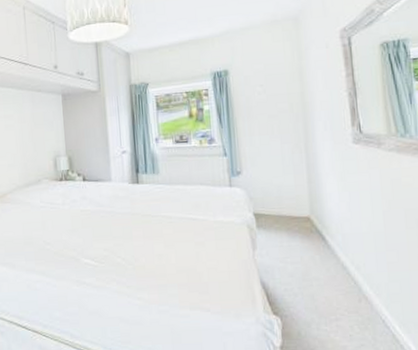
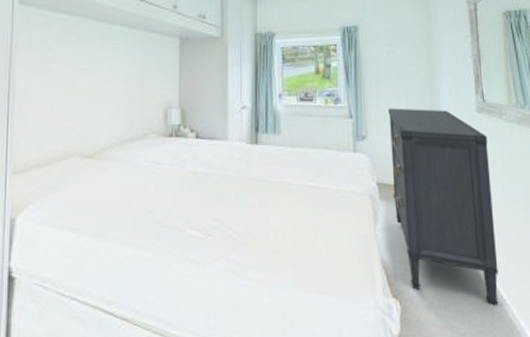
dresser: none [262,143,381,322] -> present [388,108,499,306]

